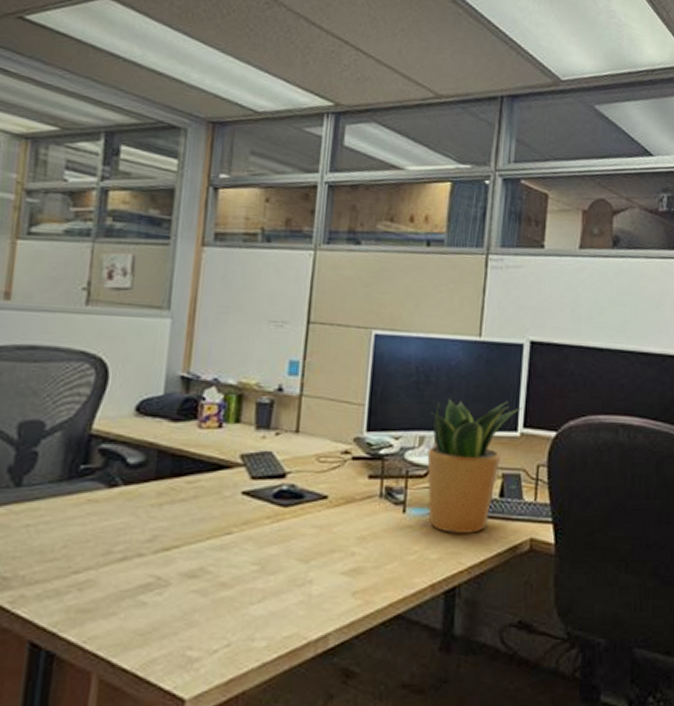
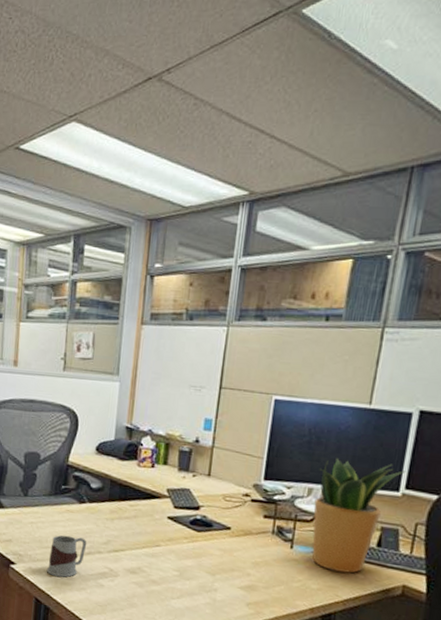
mug: none [50,537,121,601] -> present [46,535,87,578]

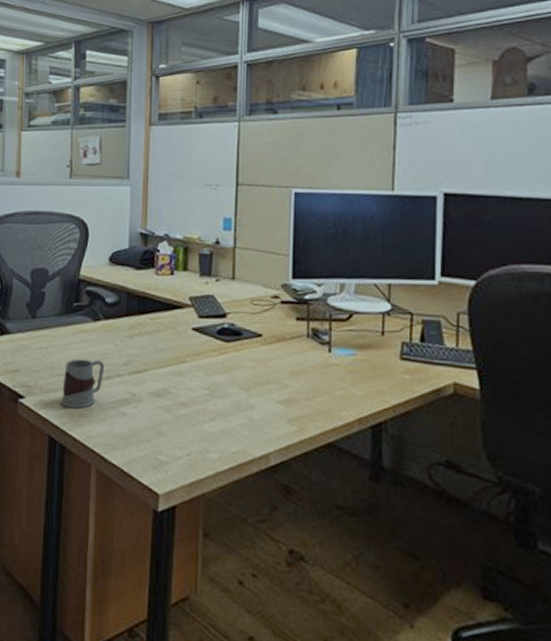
potted plant: present [312,457,406,574] -> none [348,249,439,375]

